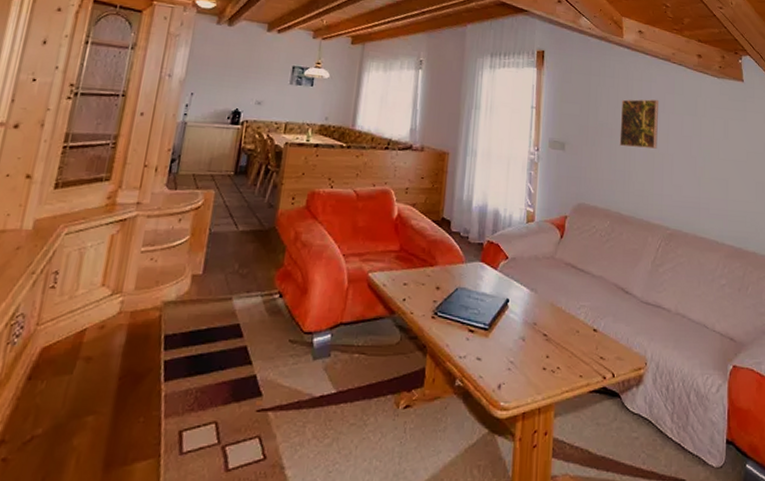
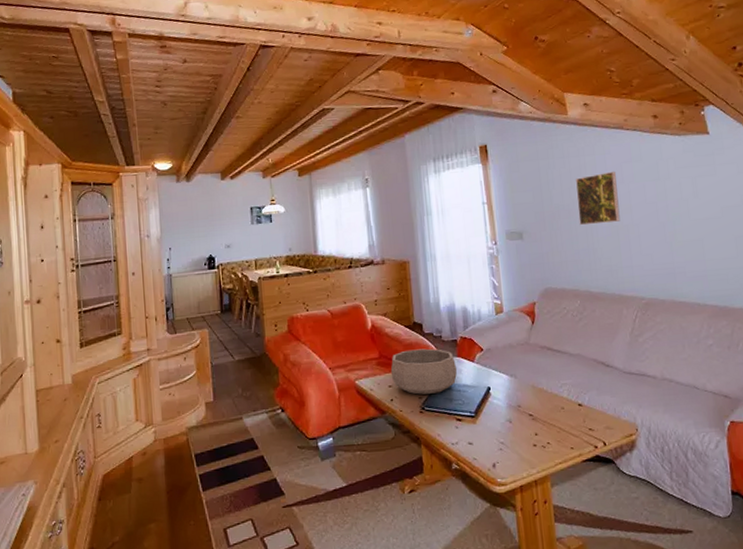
decorative bowl: none [408,247,478,299] -> present [390,348,457,395]

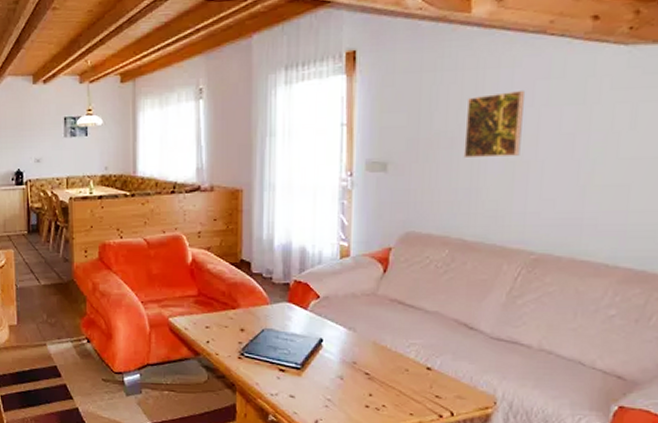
decorative bowl: present [390,348,457,395] -> none [209,290,285,340]

